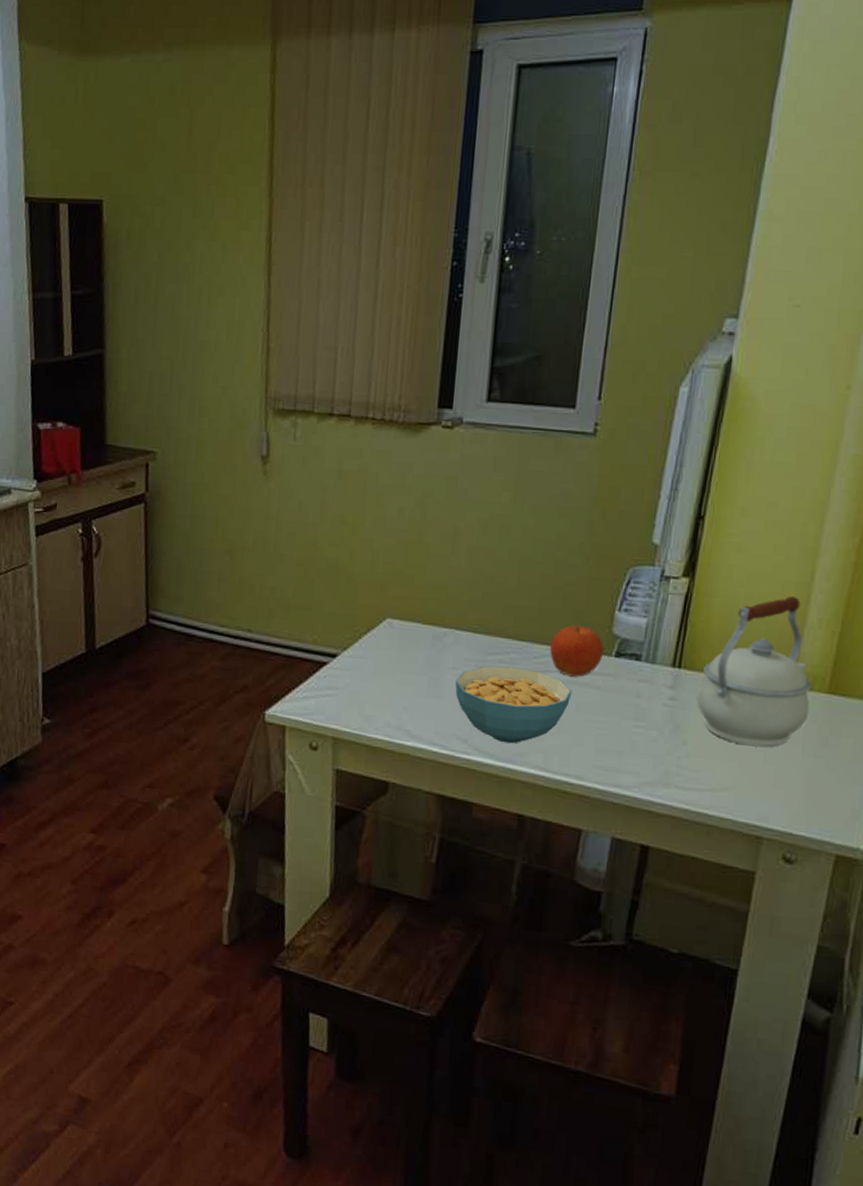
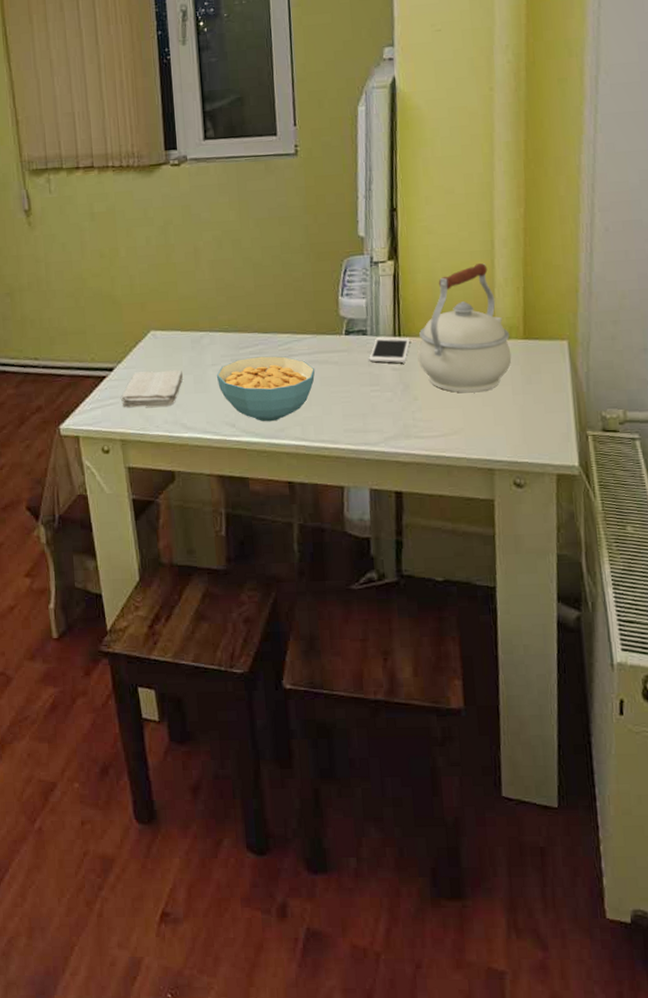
washcloth: none [340,663,416,708] -> present [121,370,183,408]
fruit: present [550,625,604,677] -> none [290,313,335,357]
cell phone: none [638,665,691,699] -> present [369,336,410,363]

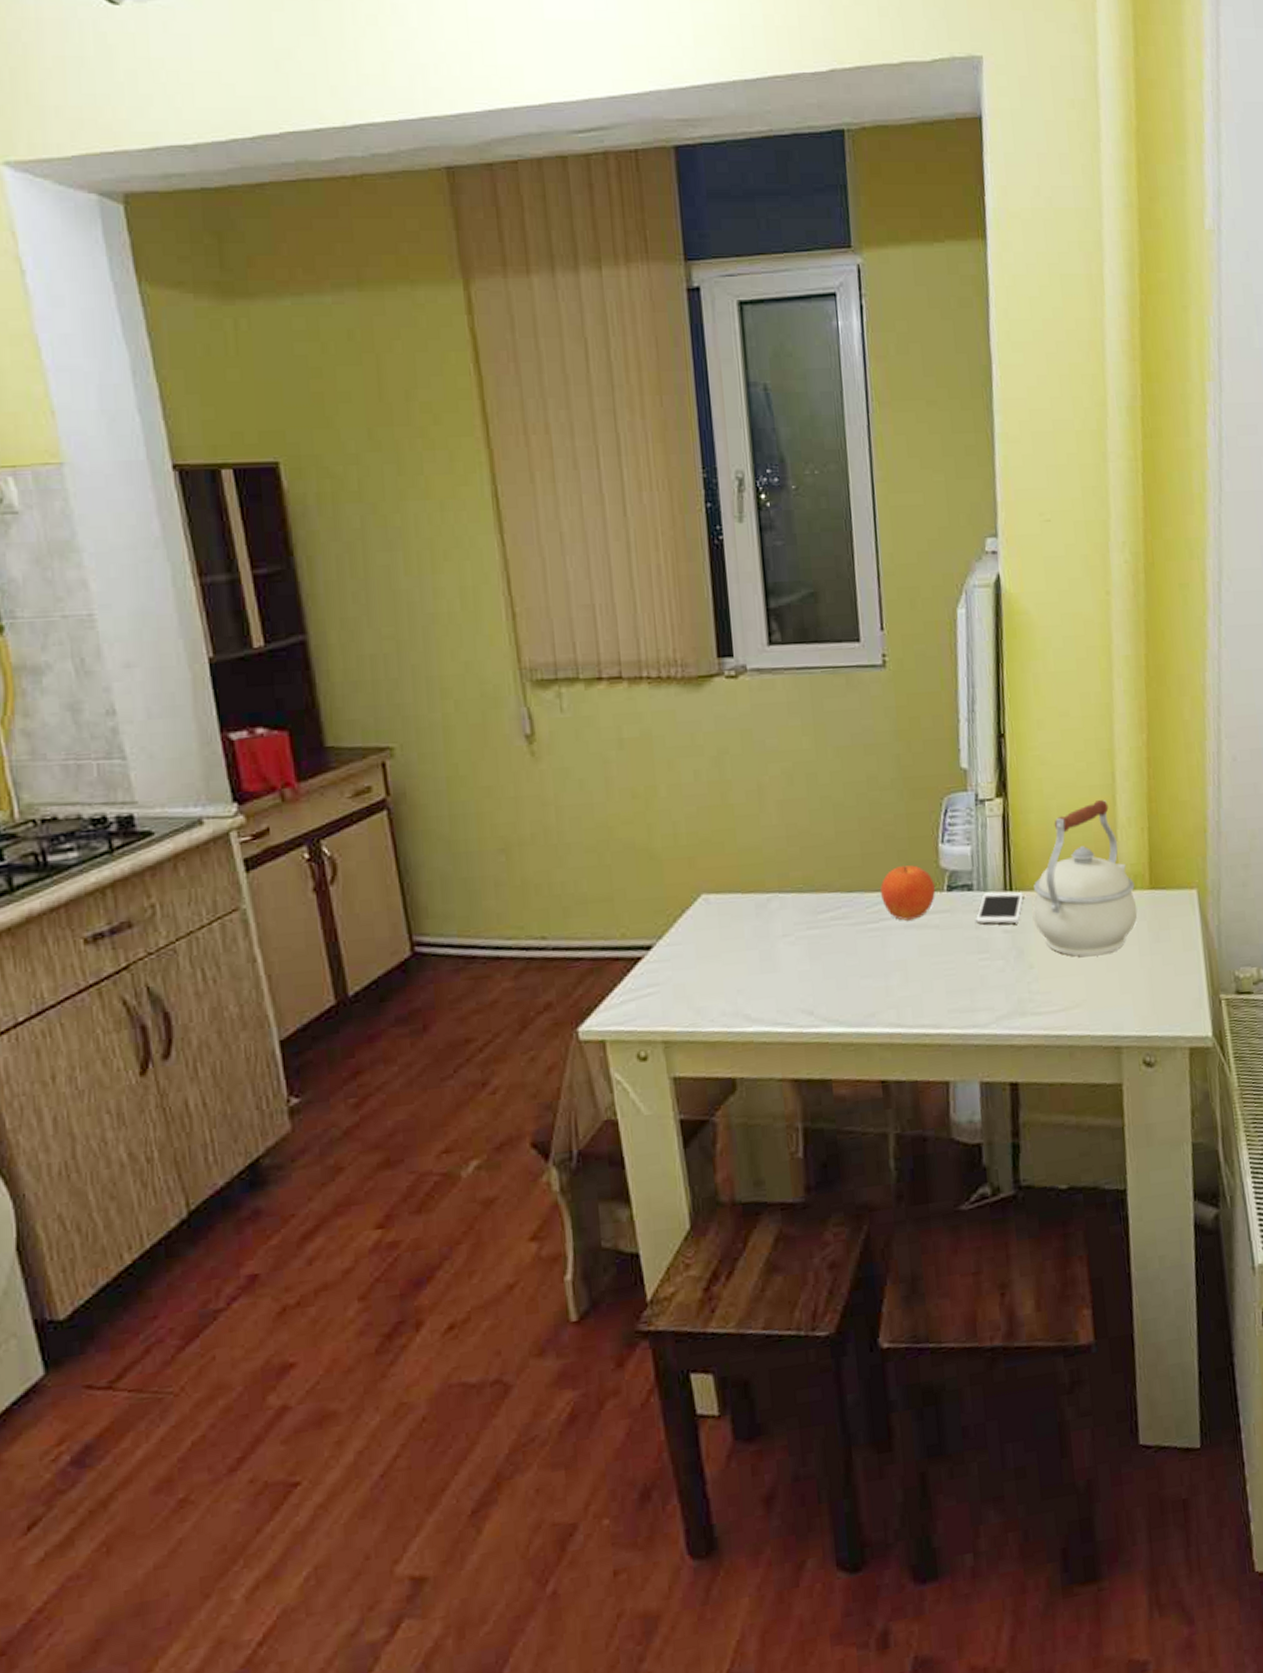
washcloth: present [121,370,183,408] -> none [663,944,745,998]
cereal bowl: present [216,356,316,422] -> none [788,921,912,1006]
fruit: none [290,313,335,357] -> present [880,865,935,921]

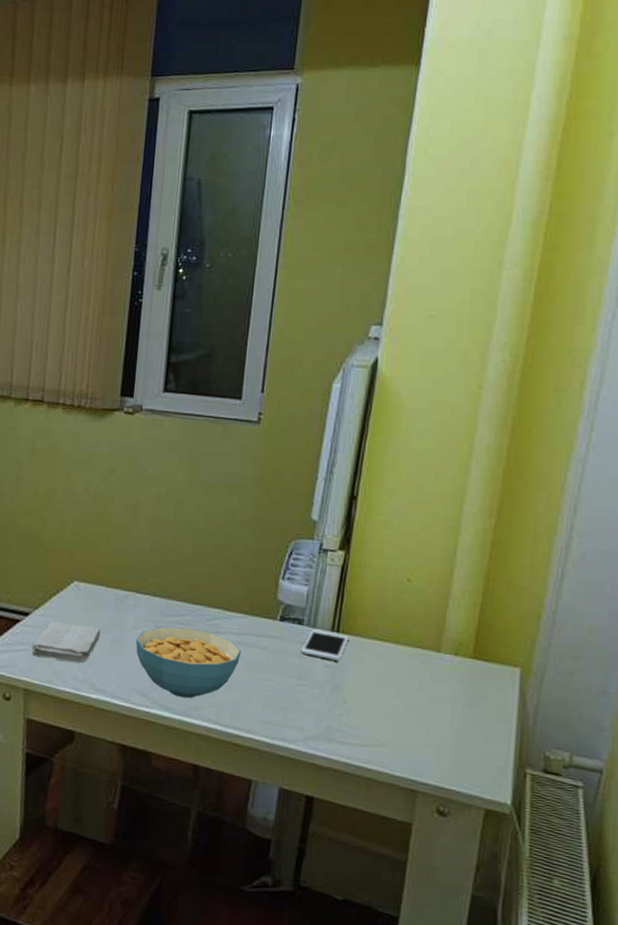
washcloth: none [663,944,745,998] -> present [31,621,101,663]
cereal bowl: none [788,921,912,1006] -> present [135,626,242,699]
fruit: present [880,865,935,921] -> none [221,591,269,638]
kettle: present [1032,799,1138,957] -> none [353,569,458,707]

